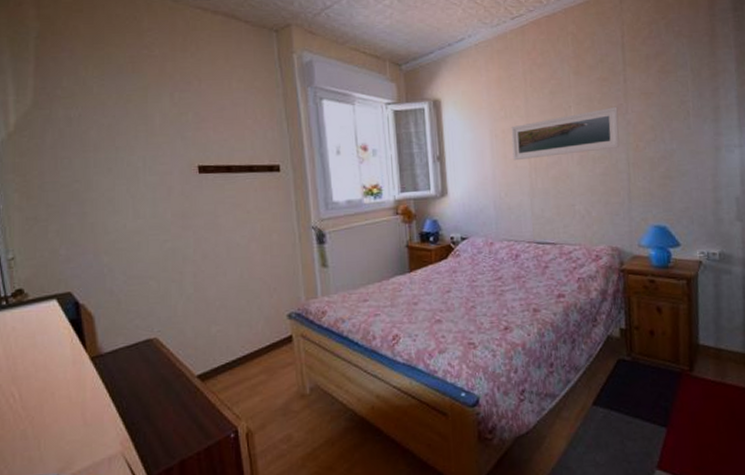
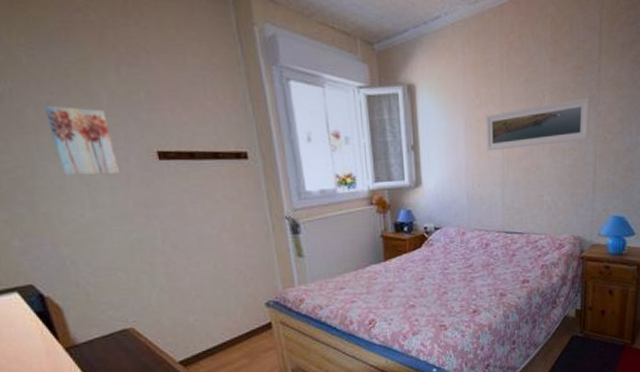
wall art: none [106,127,162,189] -> present [44,105,119,176]

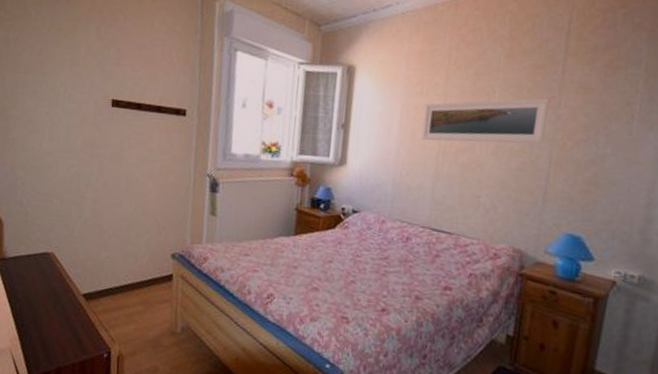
wall art: present [44,105,119,176] -> none [35,52,80,114]

